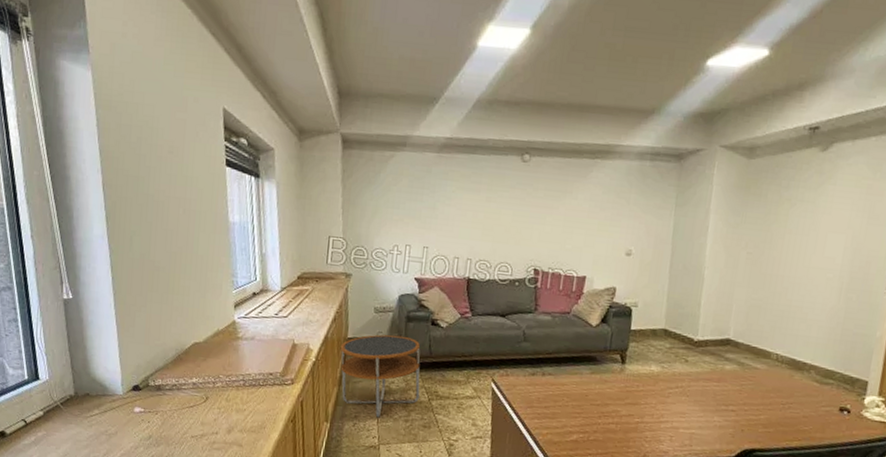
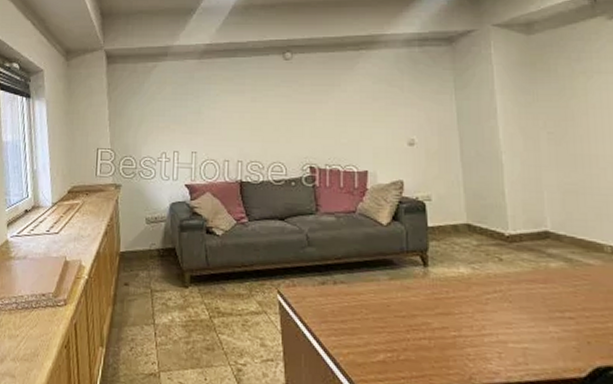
side table: present [340,334,420,418] -> none [114,246,200,340]

